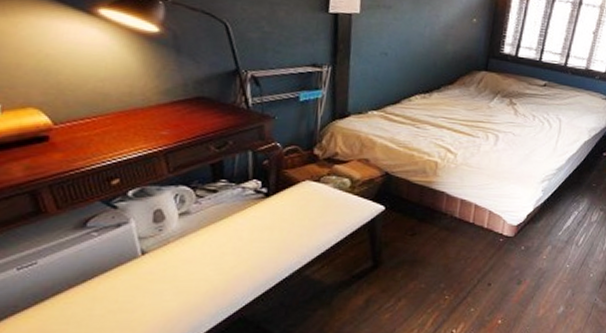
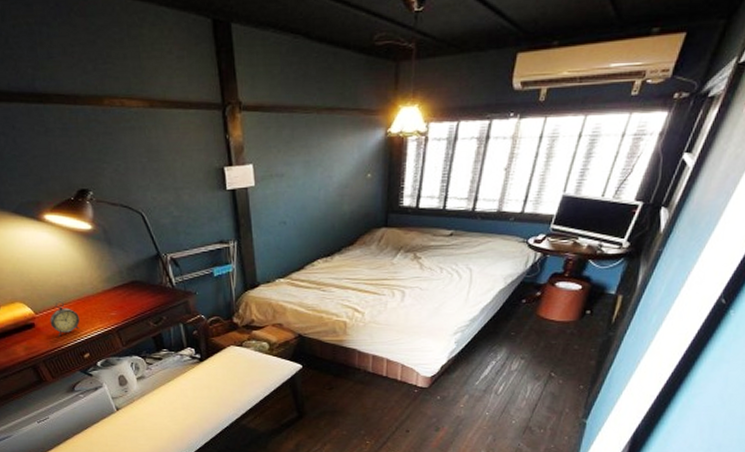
alarm clock: none [72,111,117,156] -> present [50,301,80,337]

